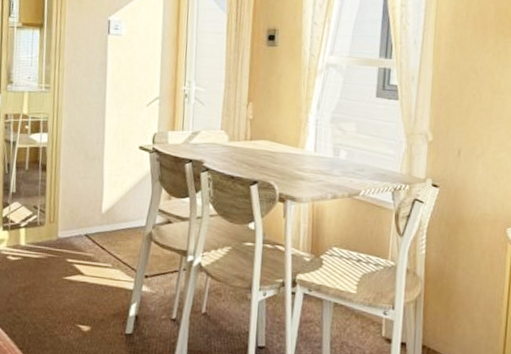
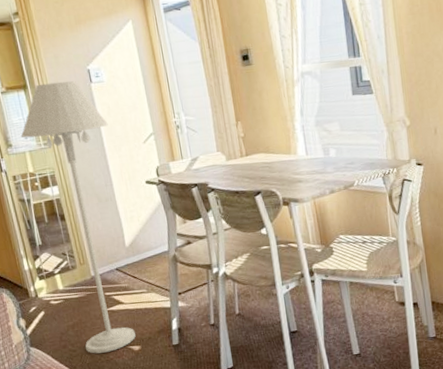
floor lamp: none [24,26,115,327] -> present [21,80,136,354]

